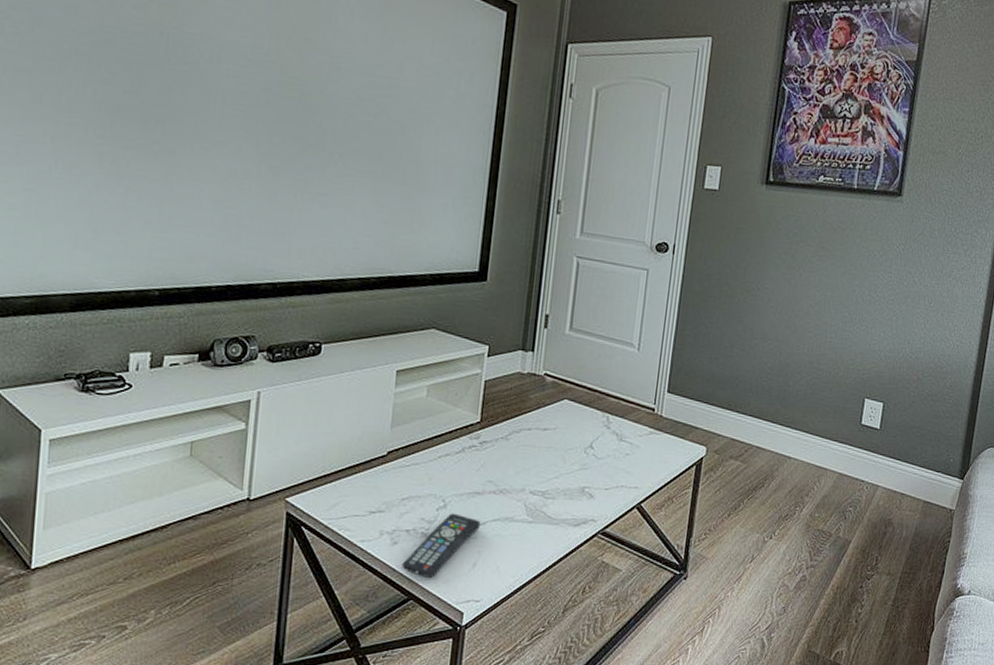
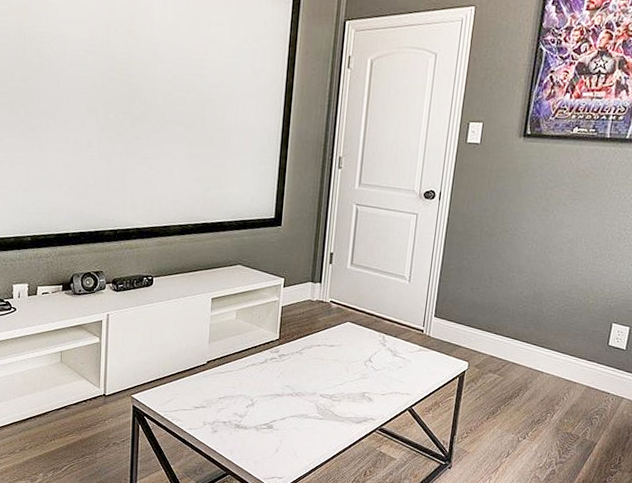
remote control: present [402,513,481,578] -> none [221,410,281,459]

